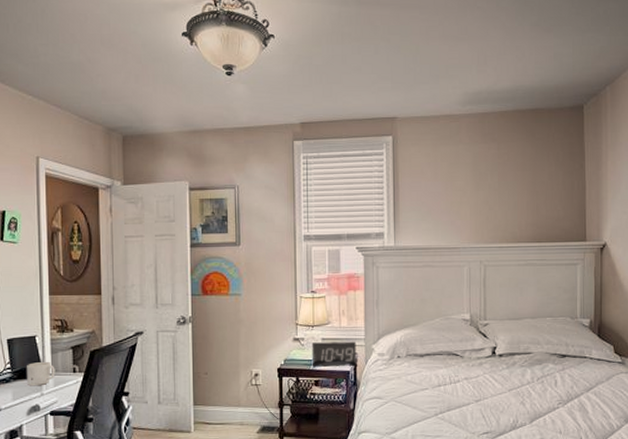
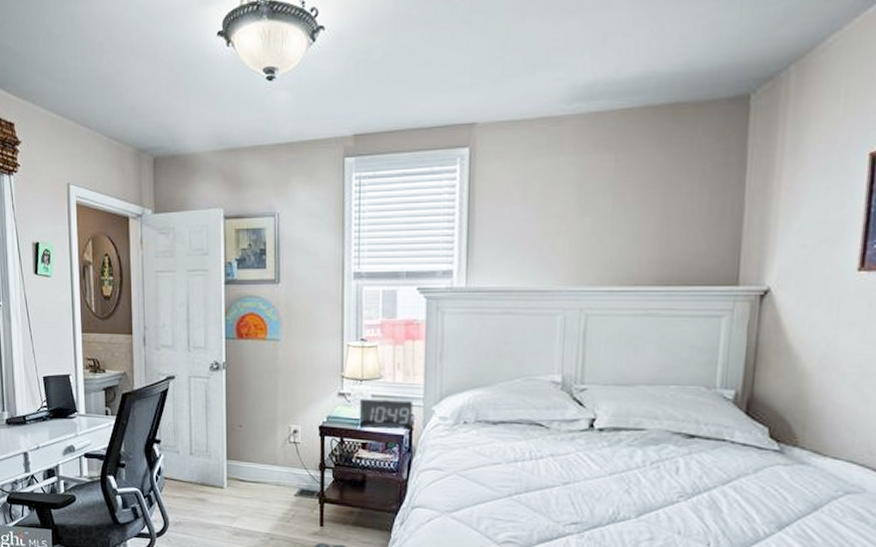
mug: present [26,361,55,386] -> none [61,401,89,427]

